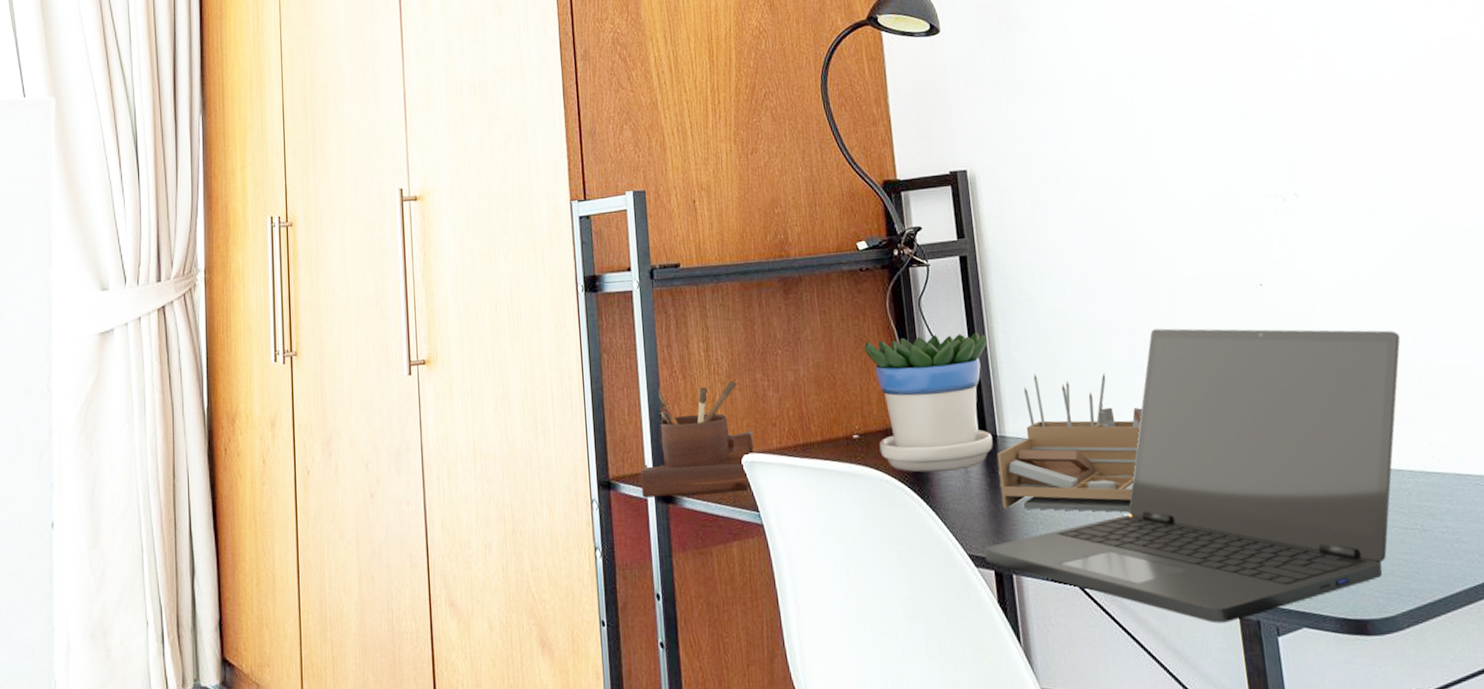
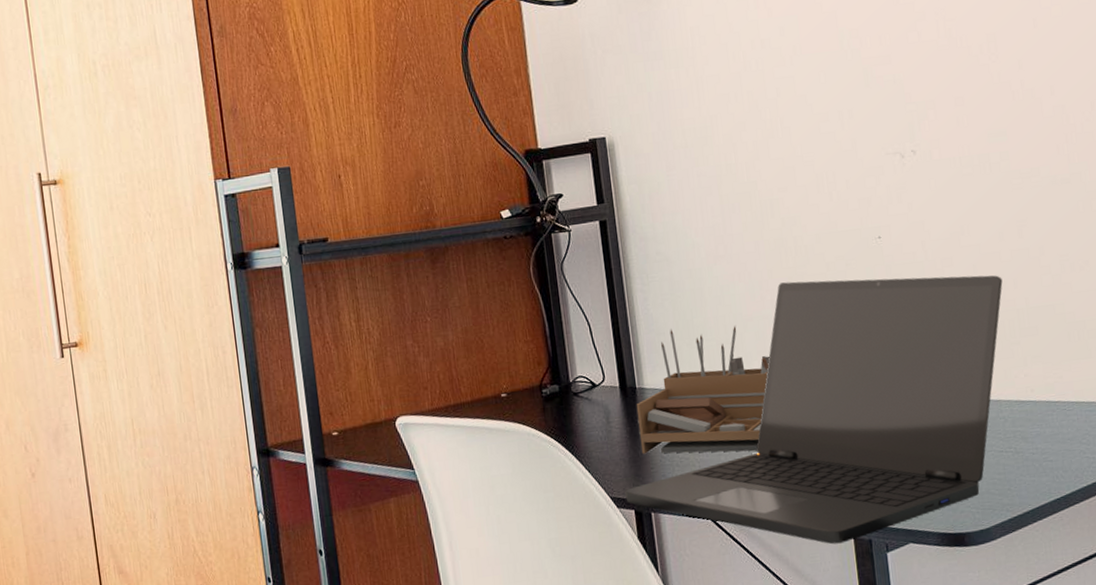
desk organizer: present [640,380,754,498] -> none [298,348,407,463]
flowerpot: present [863,332,993,473] -> none [509,293,633,426]

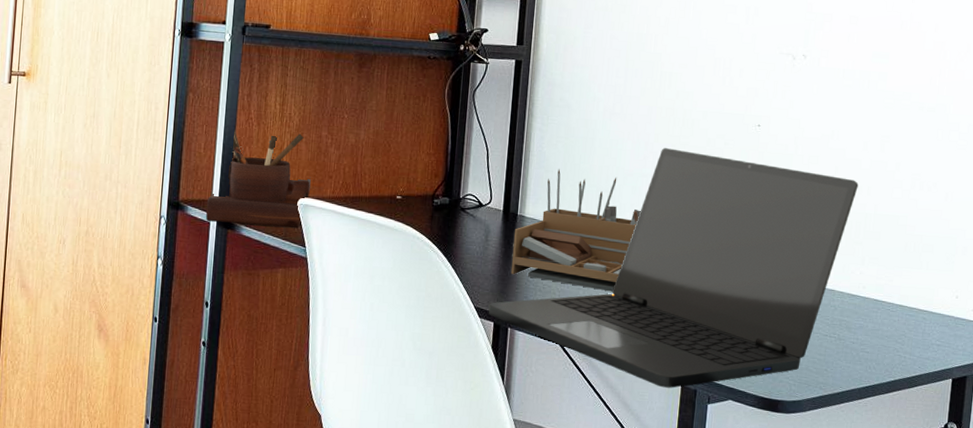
desk organizer: none [298,348,407,463] -> present [205,130,311,228]

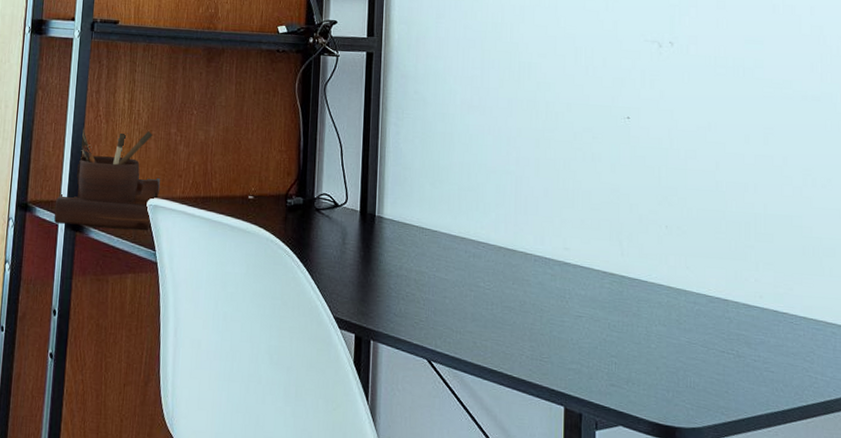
laptop: present [488,148,859,388] -> none [348,143,743,412]
desk organizer: present [510,169,641,292] -> none [370,166,507,301]

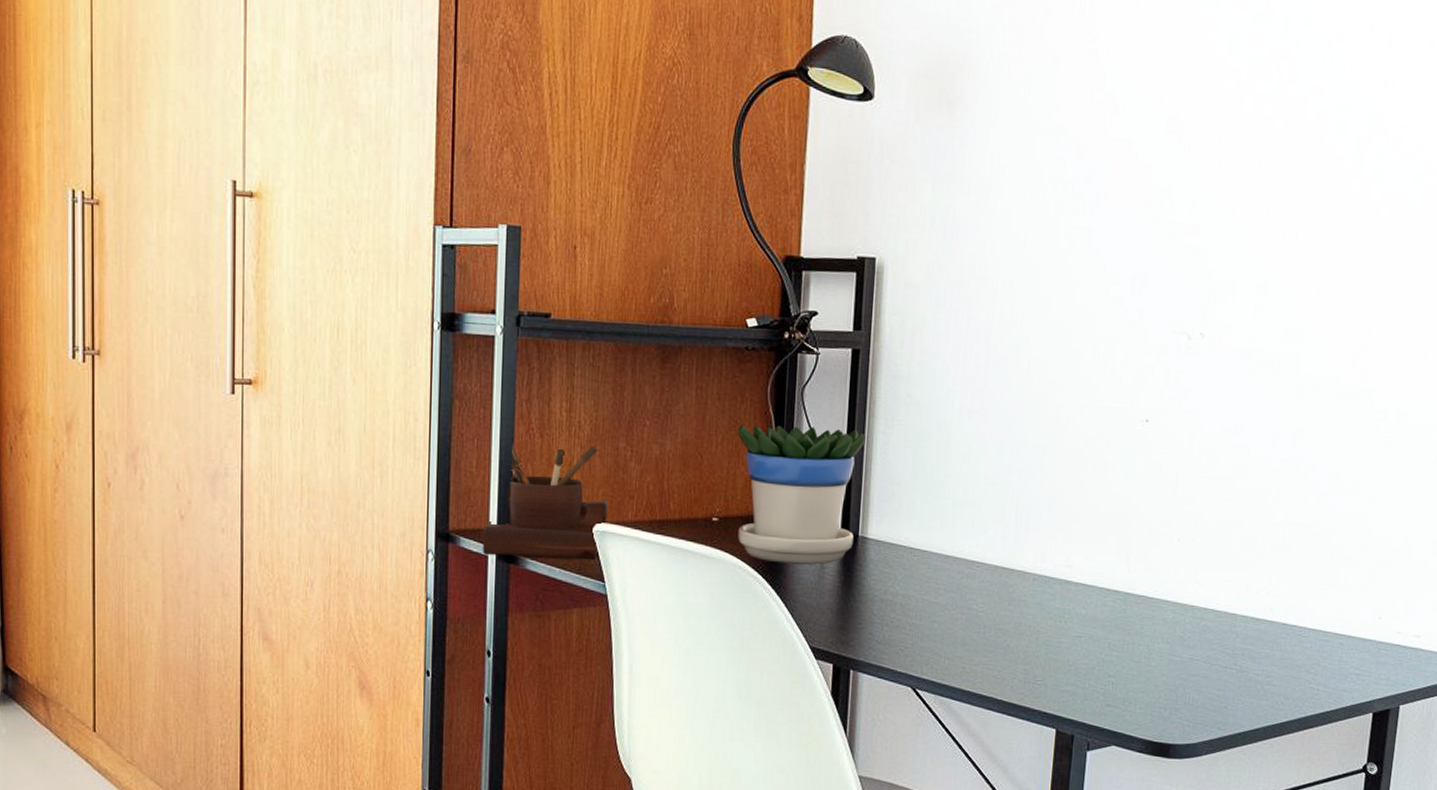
flowerpot: none [269,115,380,241] -> present [737,424,866,565]

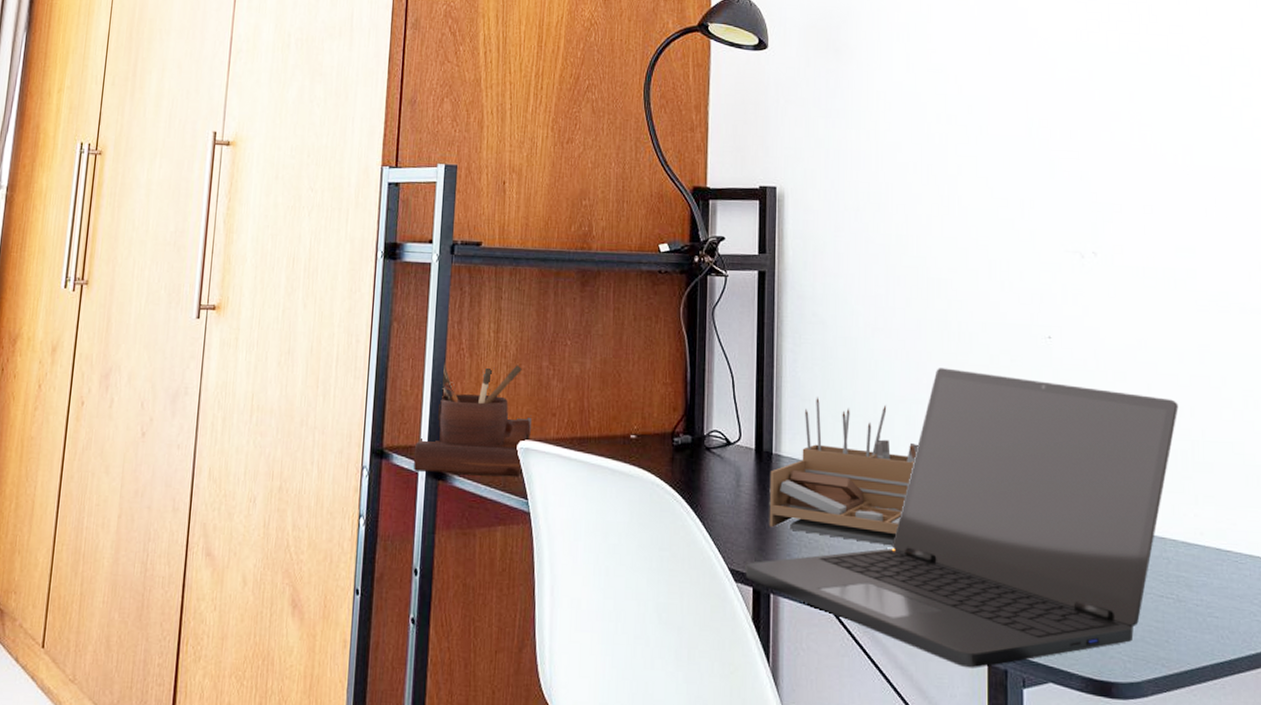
flowerpot: present [737,424,866,565] -> none [652,343,775,484]
laptop: none [825,451,1266,734] -> present [745,368,1179,669]
desk organizer: none [851,479,1006,624] -> present [769,397,918,546]

